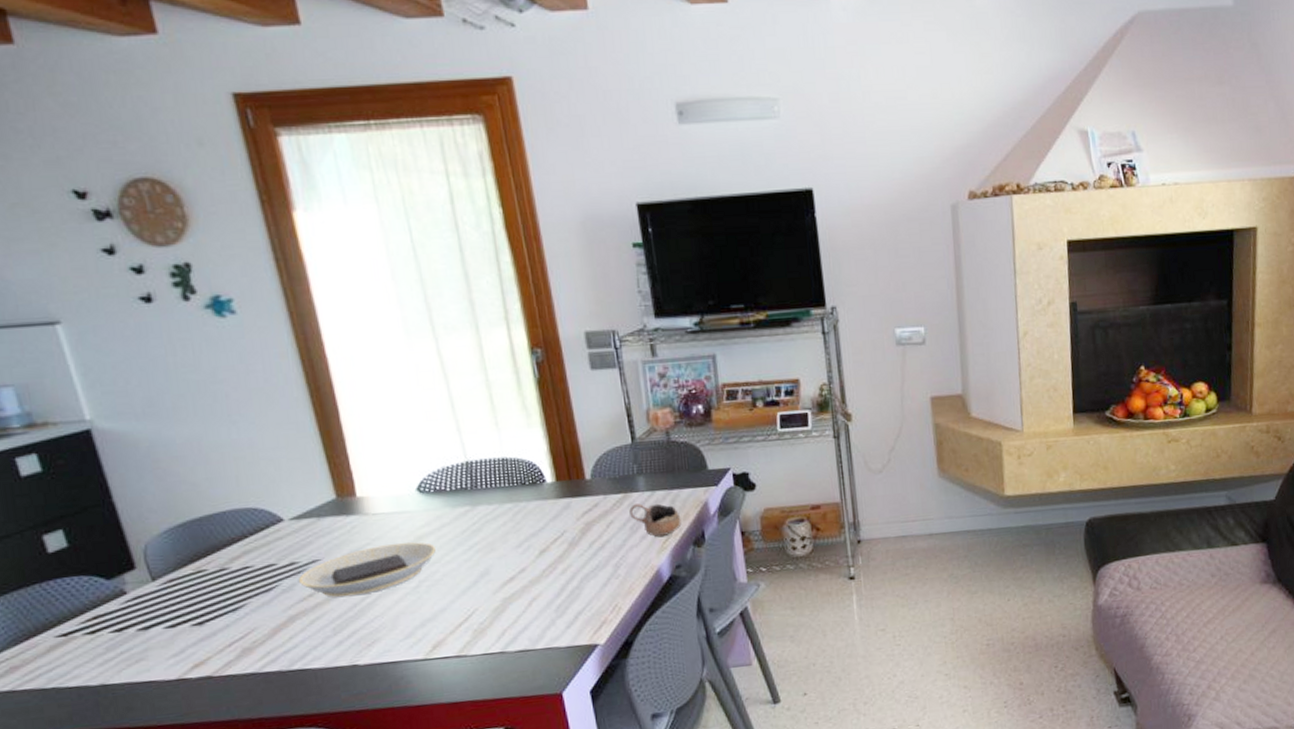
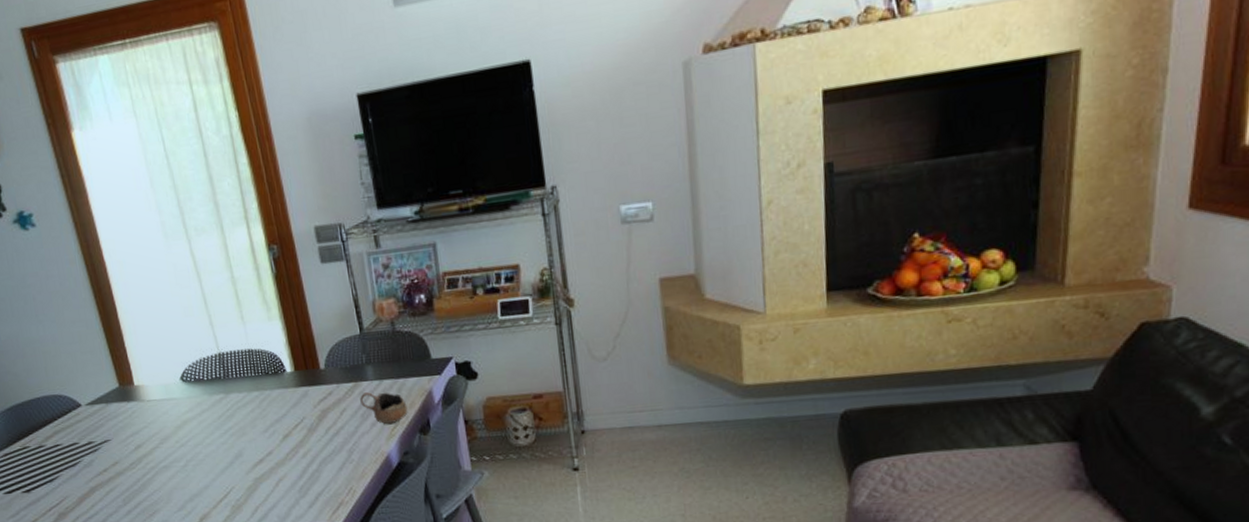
plate: present [299,542,436,598] -> none [95,426,198,473]

